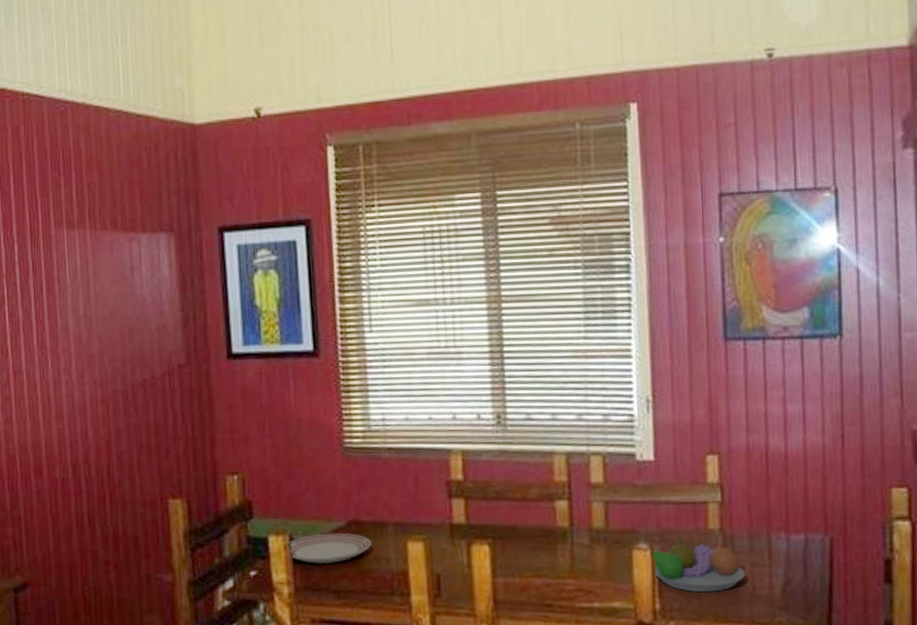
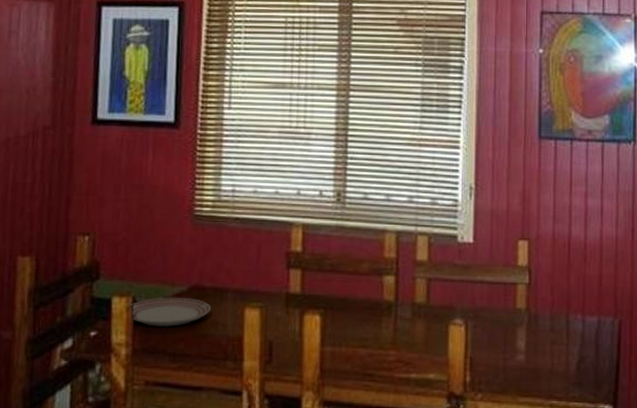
fruit bowl: present [651,538,746,593] -> none [465,315,546,367]

